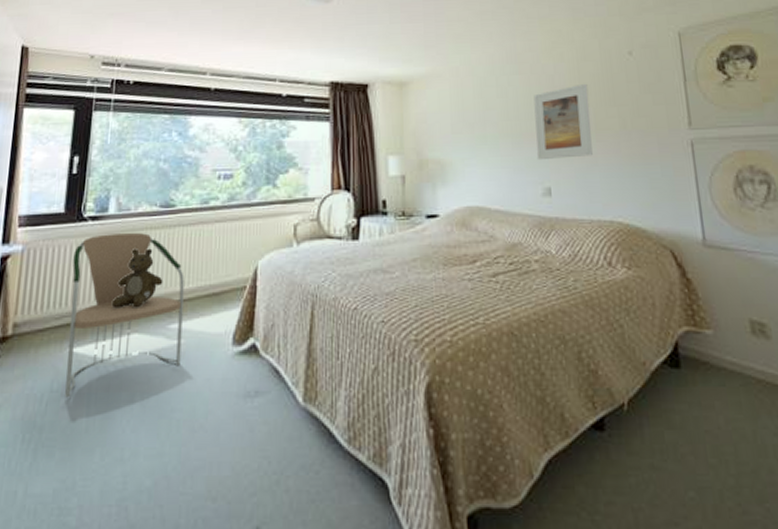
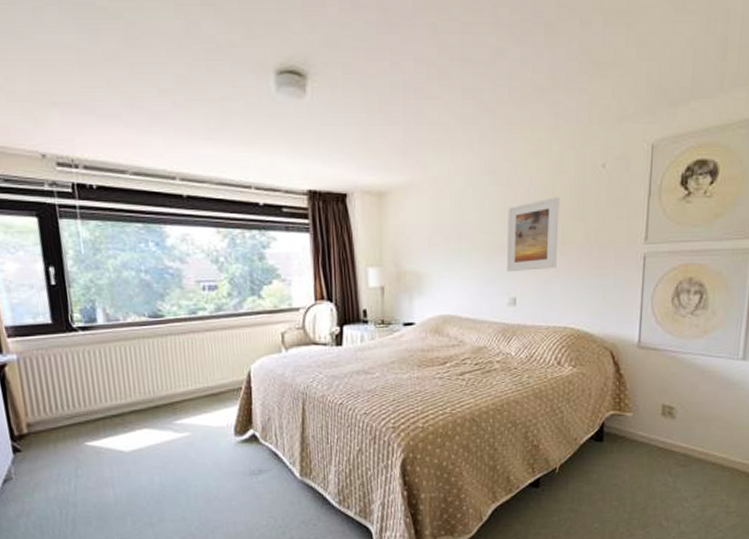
armchair: present [65,233,185,398] -> none [70,342,190,481]
teddy bear: present [111,248,163,309] -> none [117,356,164,409]

